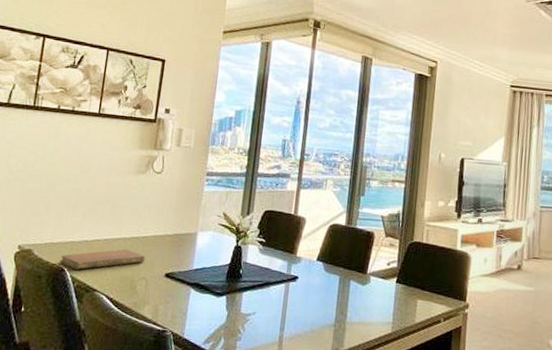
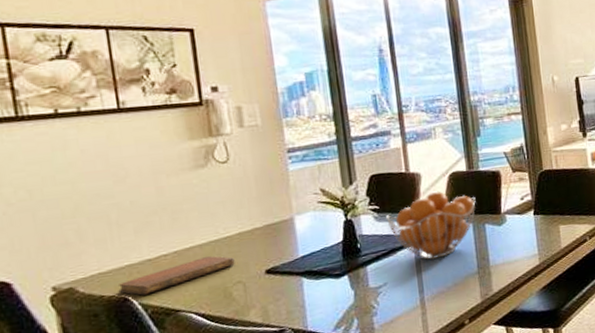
fruit basket: none [269,237,348,302] -> present [386,191,476,260]

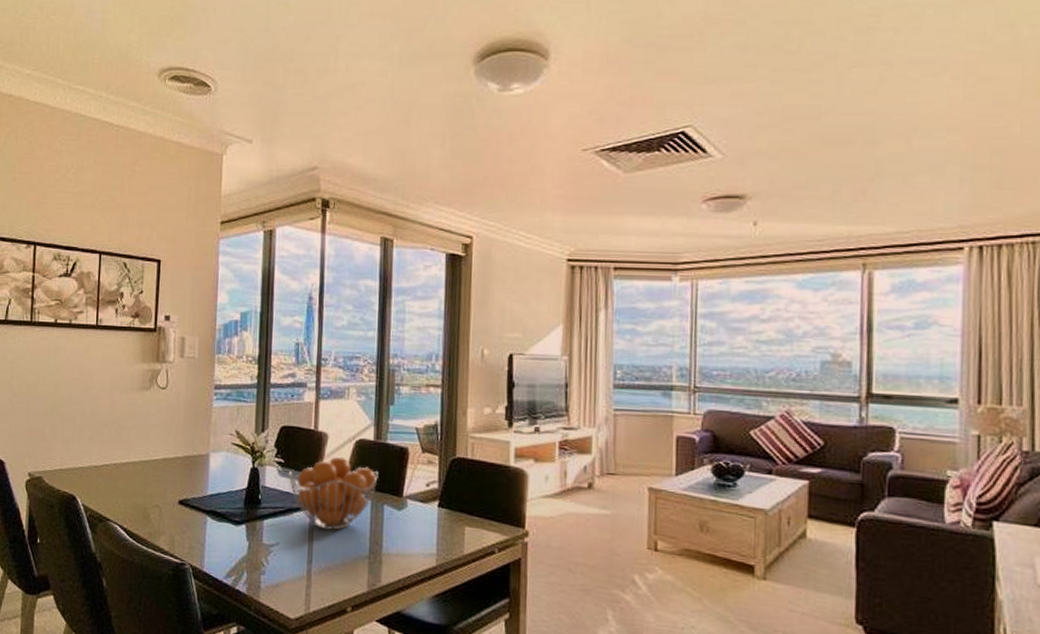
notebook: present [117,255,235,296] -> none [70,474,157,498]

